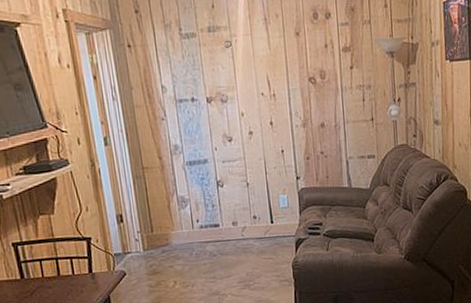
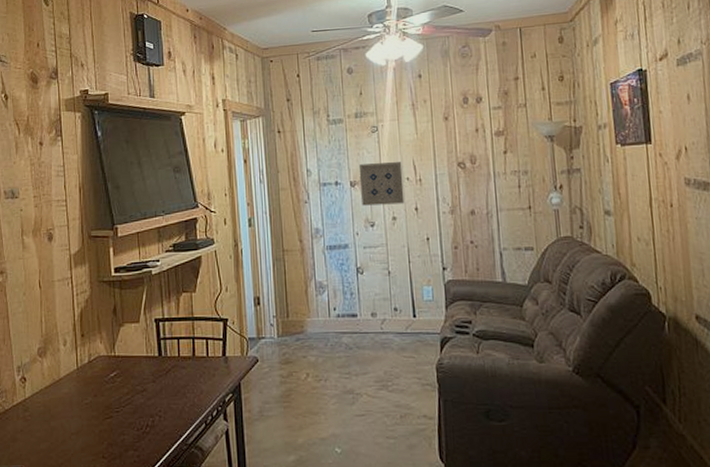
wall art: none [214,77,260,122] -> present [358,162,405,206]

